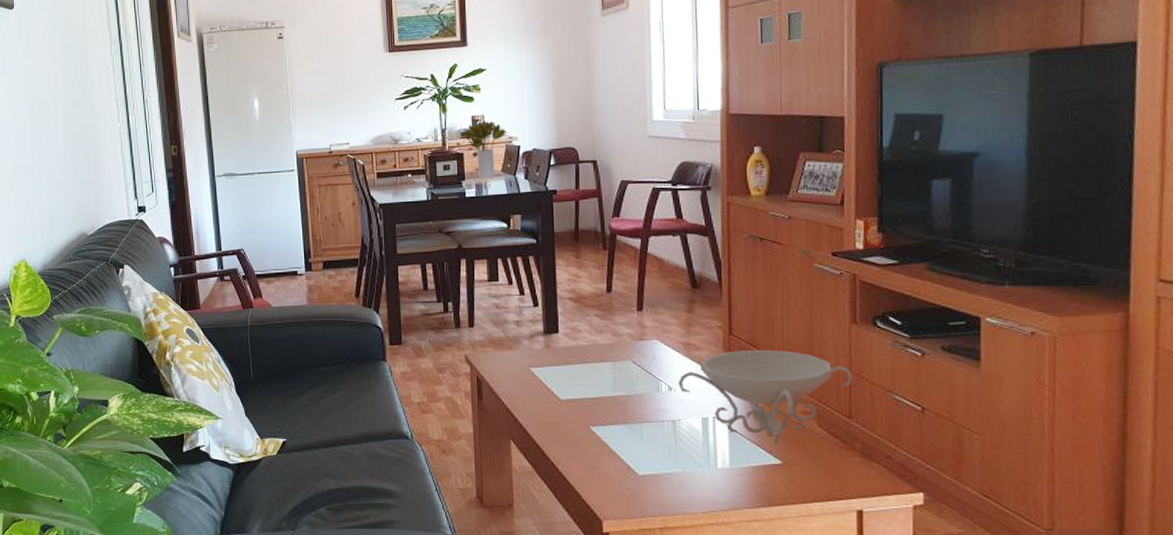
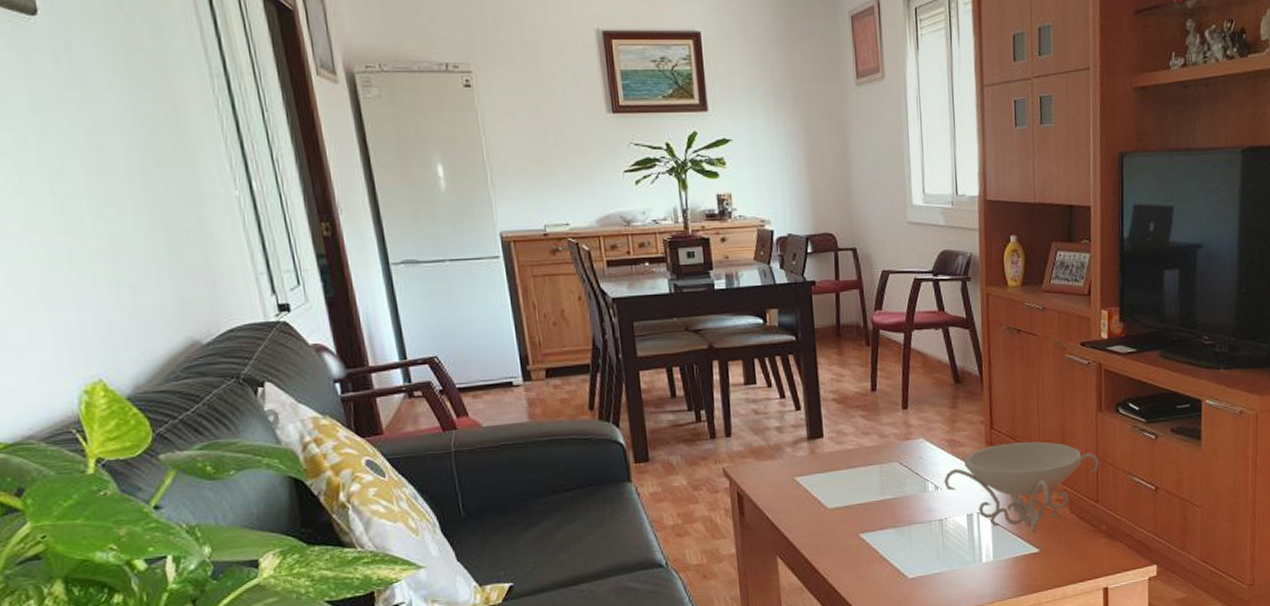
flower bouquet: present [461,120,510,180] -> none [705,200,761,270]

